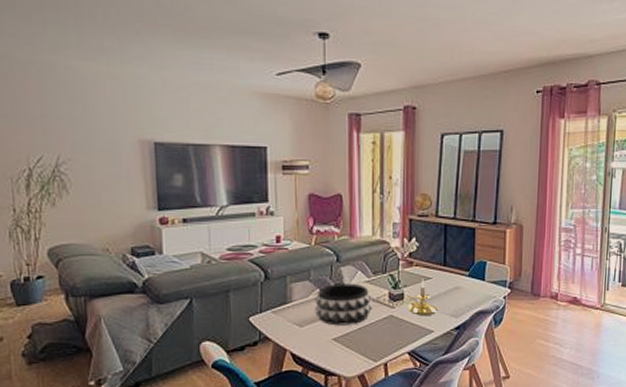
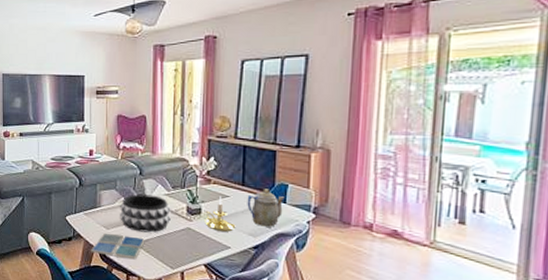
drink coaster: none [282,331,345,358] -> present [91,232,145,260]
teapot: none [449,267,484,306] -> present [247,189,285,227]

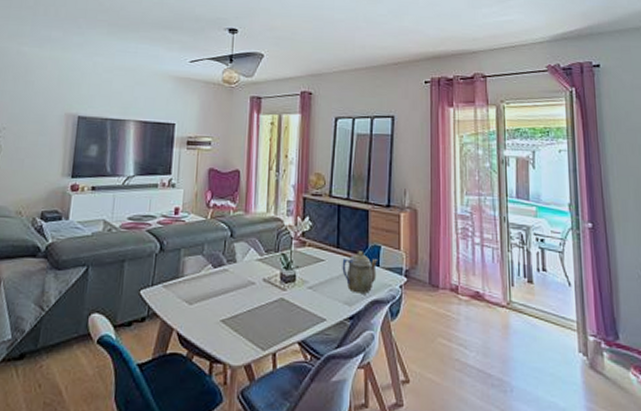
drink coaster: present [91,232,145,260] -> none [168,309,233,342]
decorative bowl: present [120,194,171,233] -> none [205,260,263,307]
candle holder: present [205,197,236,232] -> none [299,261,331,301]

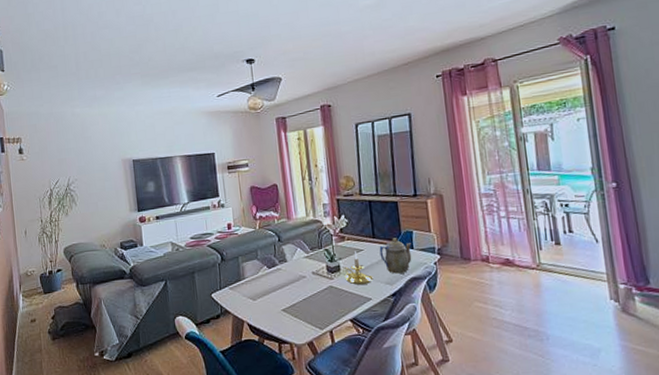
candle holder: none [299,261,331,301] -> present [343,251,373,285]

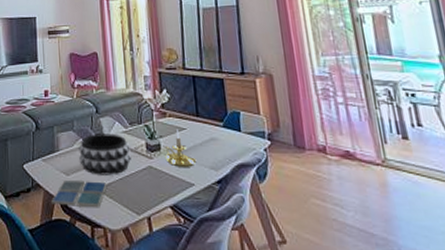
drink coaster: none [240,303,292,328] -> present [51,179,107,208]
decorative bowl: none [263,259,313,298] -> present [79,133,131,175]
teapot: present [379,238,412,274] -> none [203,118,239,158]

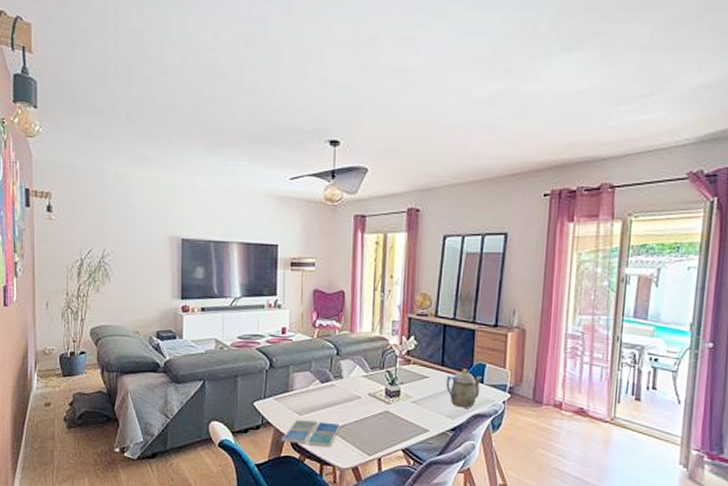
decorative bowl: present [79,133,131,175] -> none [314,376,369,418]
candle holder: present [164,130,197,167] -> none [403,378,435,414]
teapot: none [203,118,239,158] -> present [446,369,482,408]

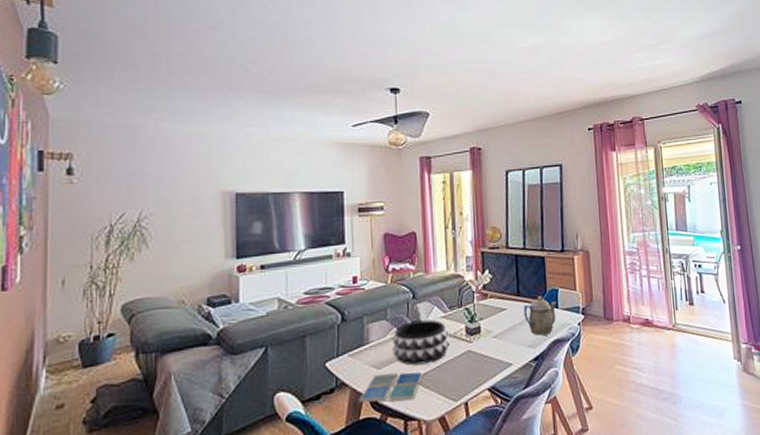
decorative bowl: none [314,376,369,418] -> present [392,319,450,366]

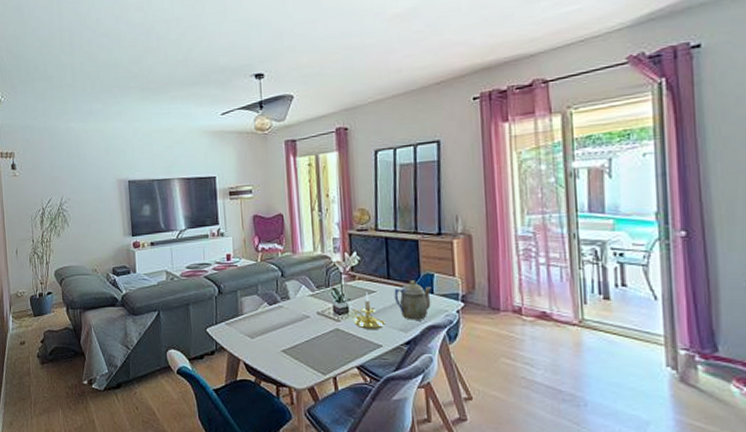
drink coaster: present [359,372,423,403] -> none [236,342,293,369]
decorative bowl: present [392,319,450,366] -> none [263,297,318,338]
candle holder: none [484,311,516,349] -> present [352,293,386,329]

